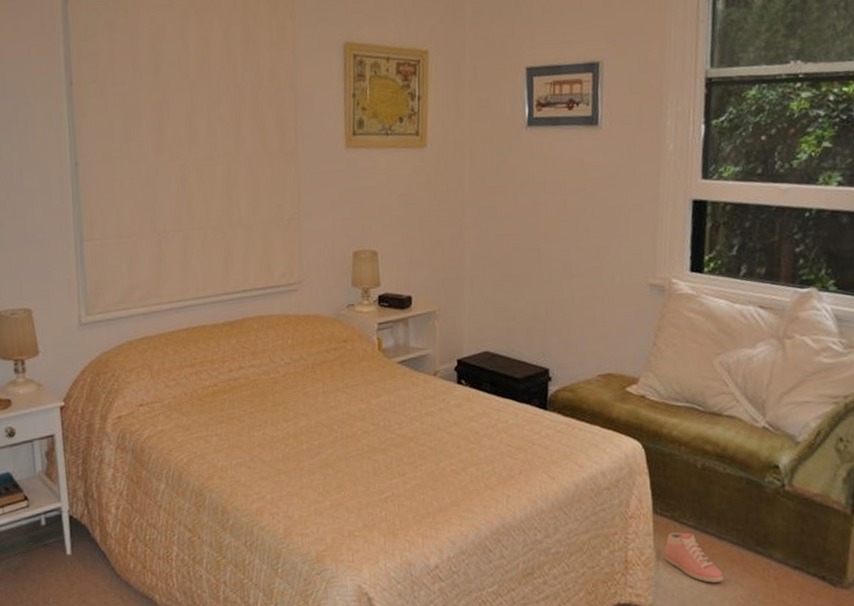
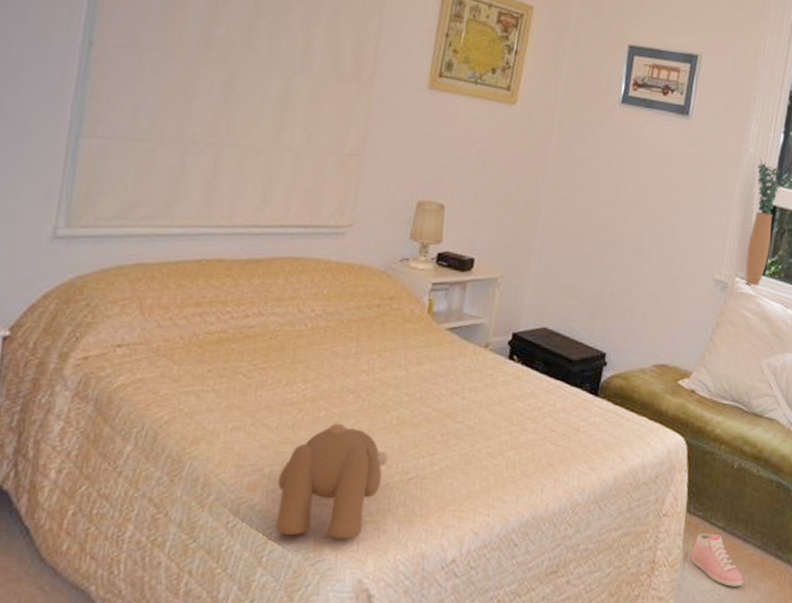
teddy bear: none [278,453,366,551] -> present [274,423,388,539]
vase: none [680,154,708,286] -> present [745,158,780,286]

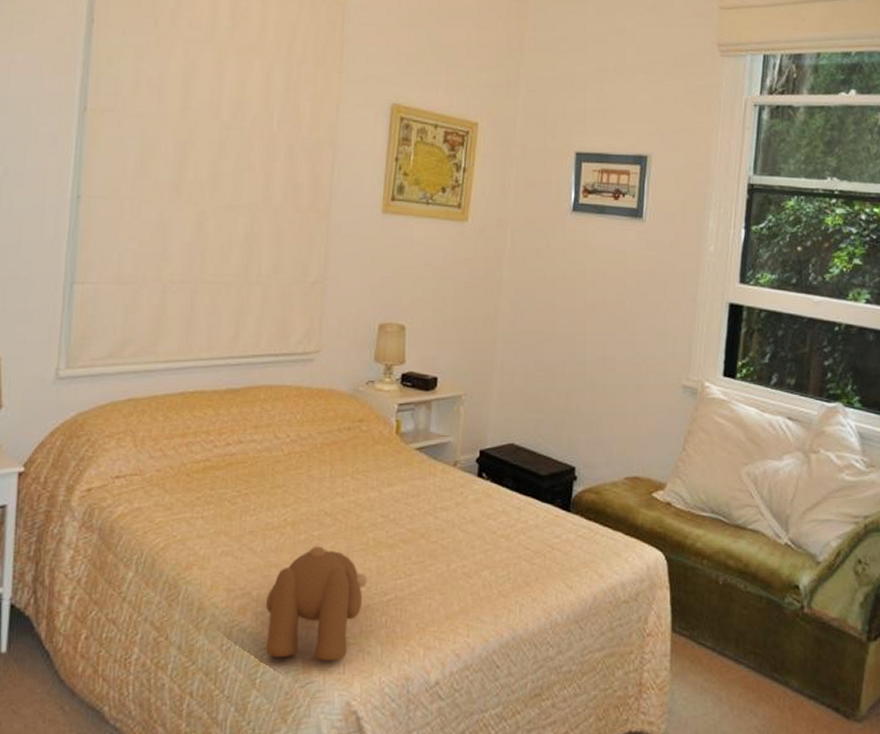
sneaker: present [690,533,744,587] -> none [679,654,739,711]
vase: present [745,158,780,286] -> none [714,256,745,390]

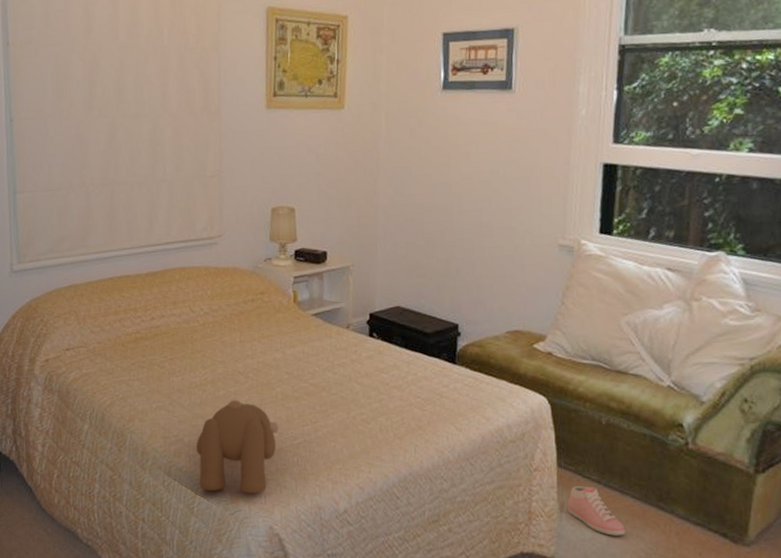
sneaker: none [679,654,739,711] -> present [567,486,626,536]

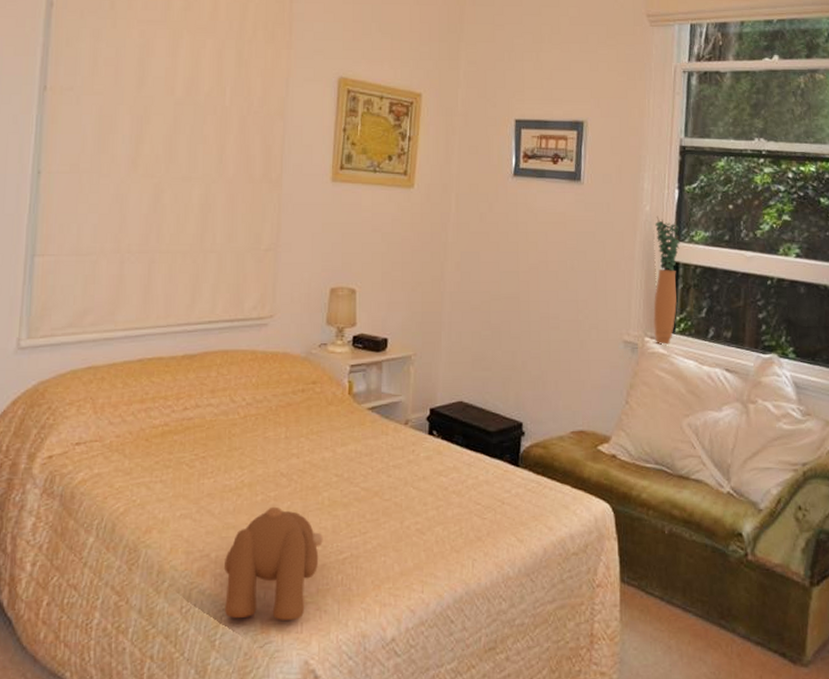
sneaker: present [567,486,626,536] -> none [629,603,689,660]
vase: none [590,118,620,247] -> present [653,215,681,345]

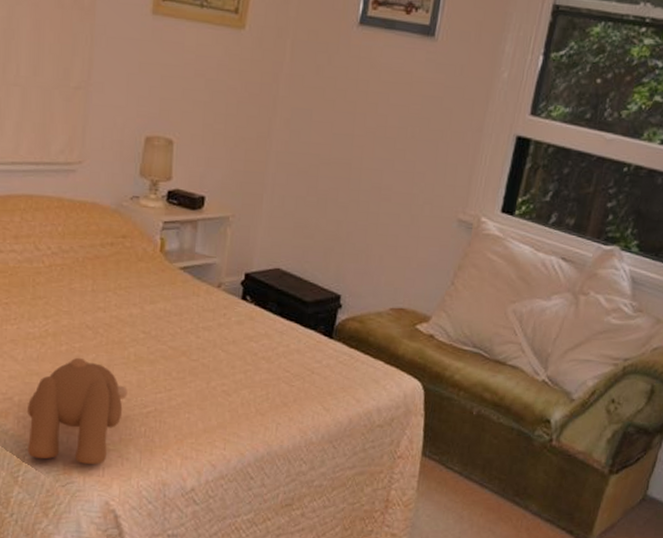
vase: present [653,215,681,345] -> none [492,84,537,227]

